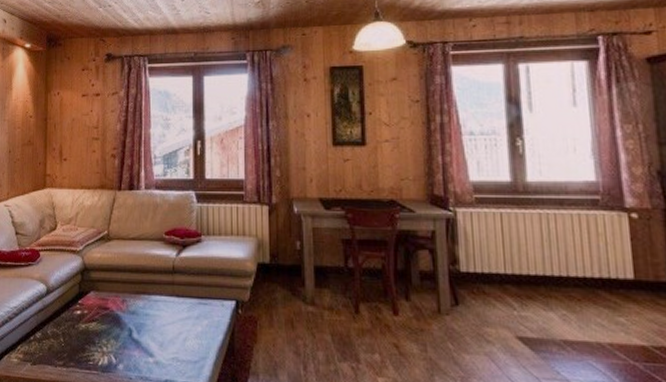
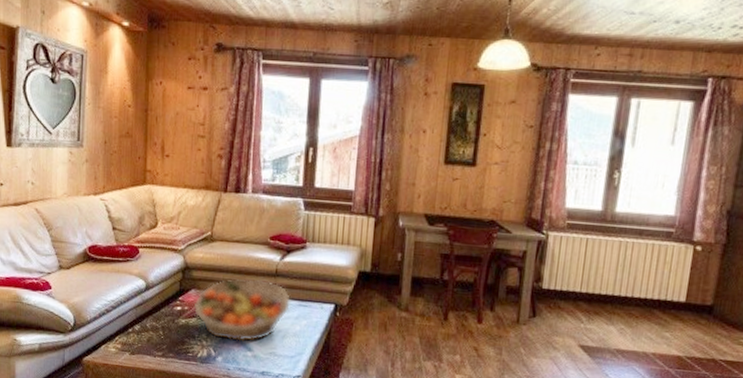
fruit basket: none [93,277,191,347] -> present [193,278,292,342]

